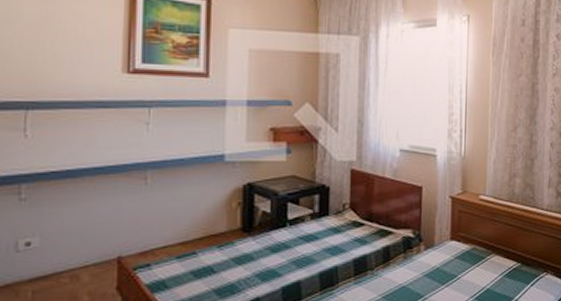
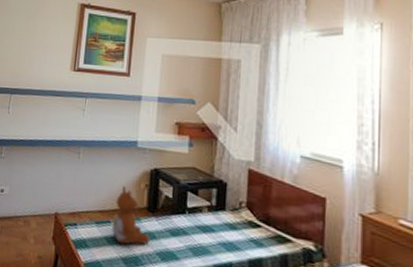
teddy bear: none [199,209,246,275] -> present [112,186,150,245]

